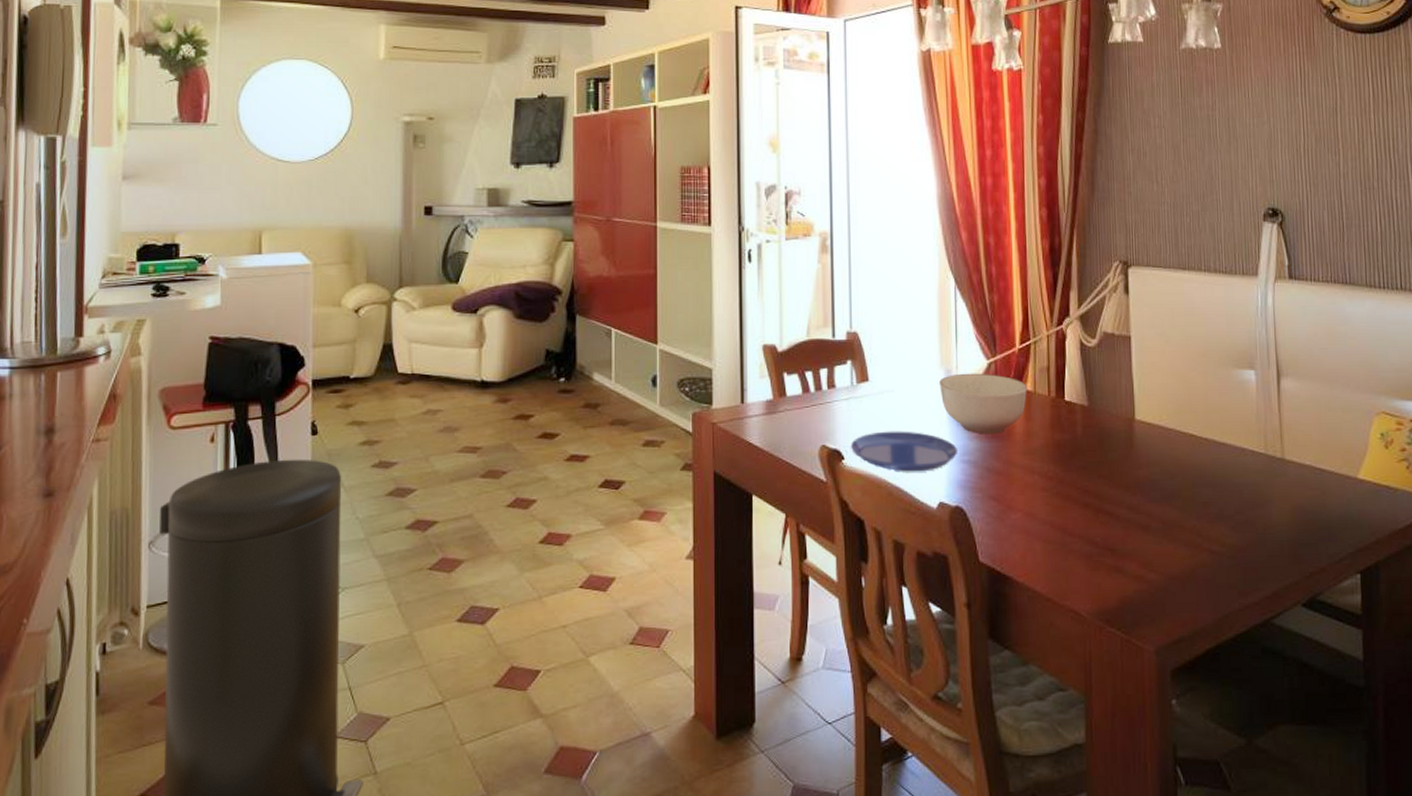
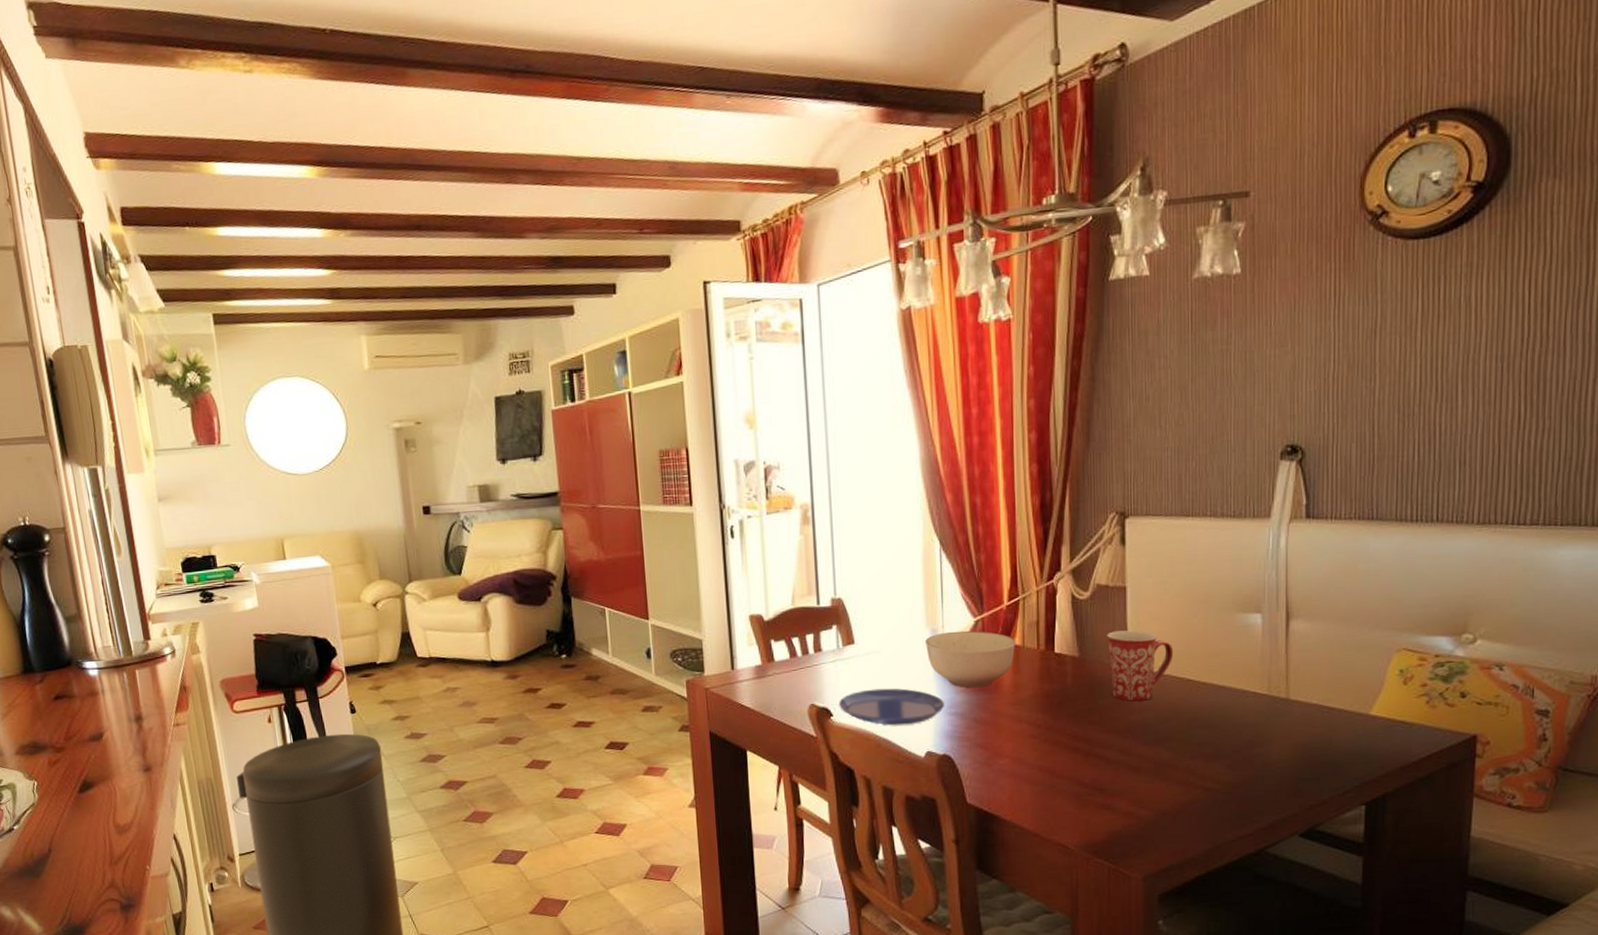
mug: none [1114,380,1177,455] -> present [1107,630,1174,701]

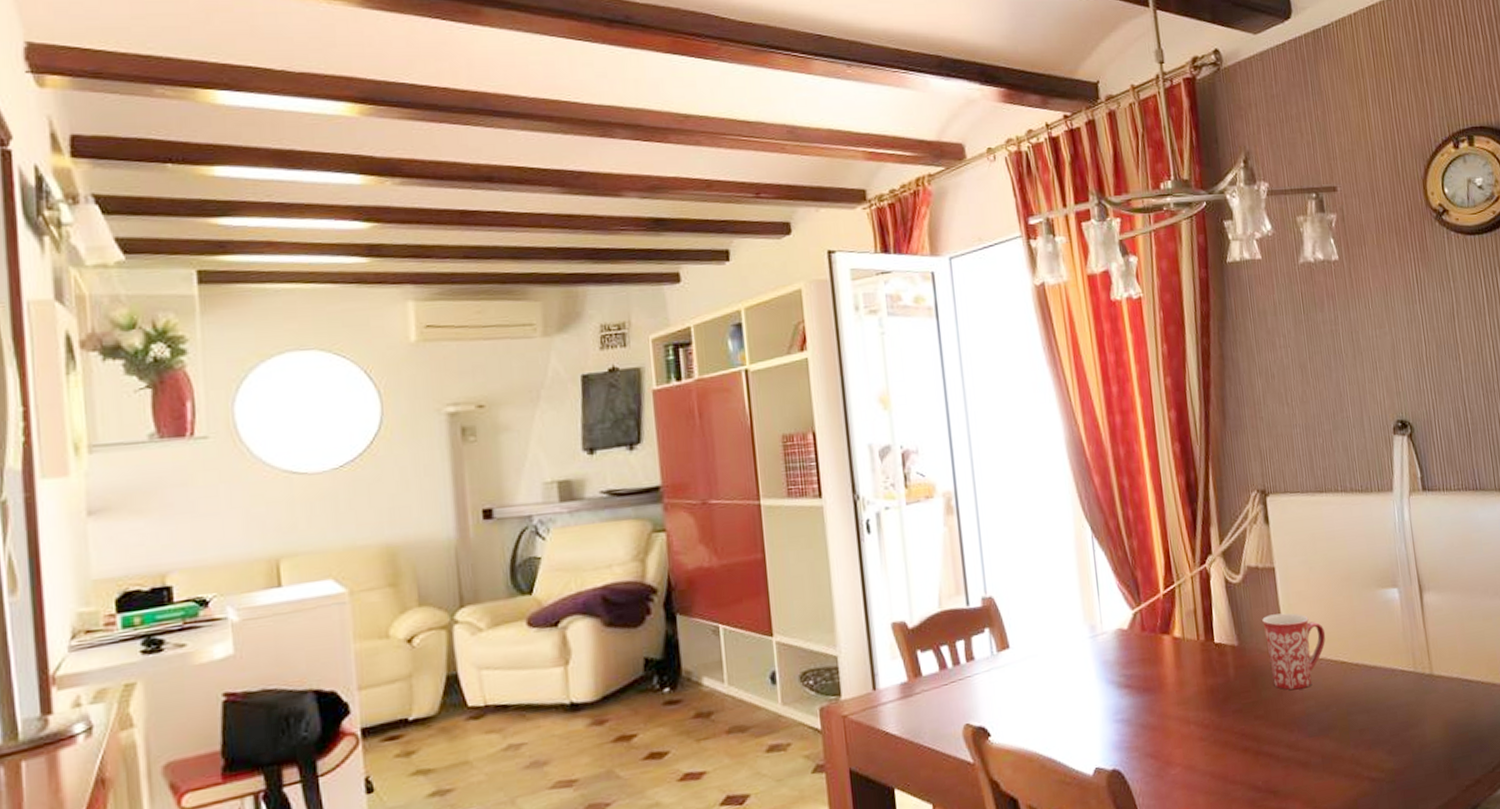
plate: present [839,688,944,726] -> none [997,696,1109,742]
bowl: present [925,630,1016,688] -> none [1084,624,1176,690]

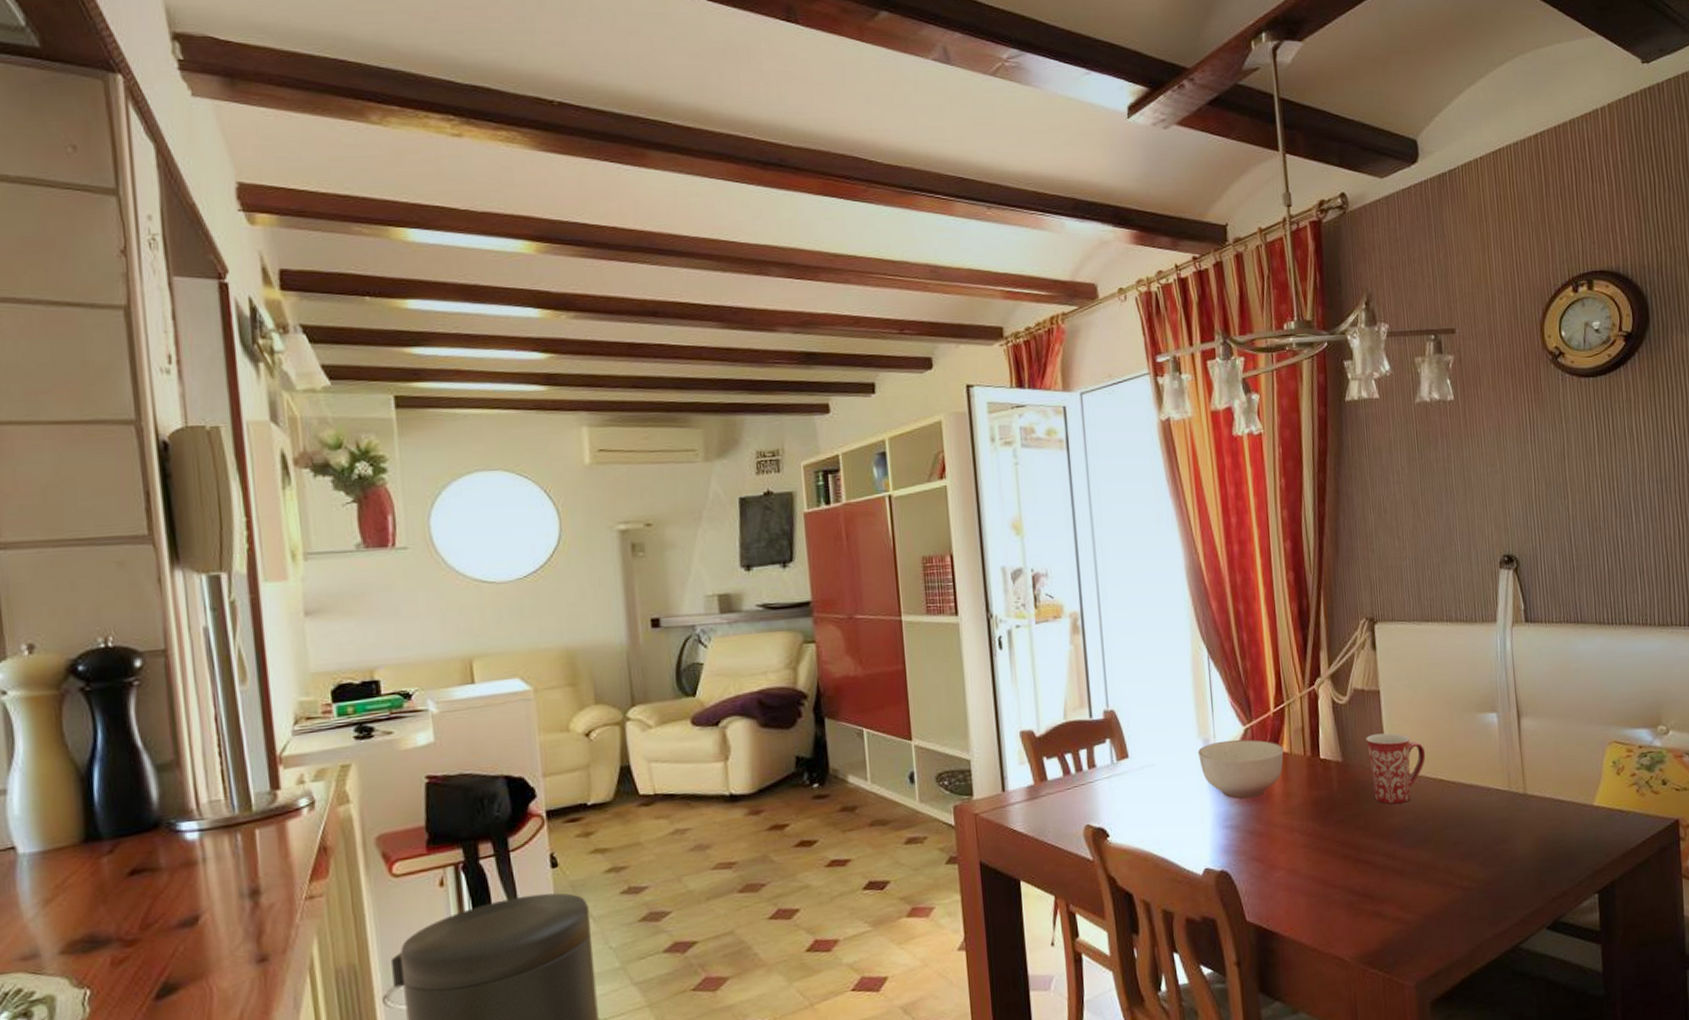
bowl: none [1084,624,1176,690] -> present [1198,739,1284,799]

